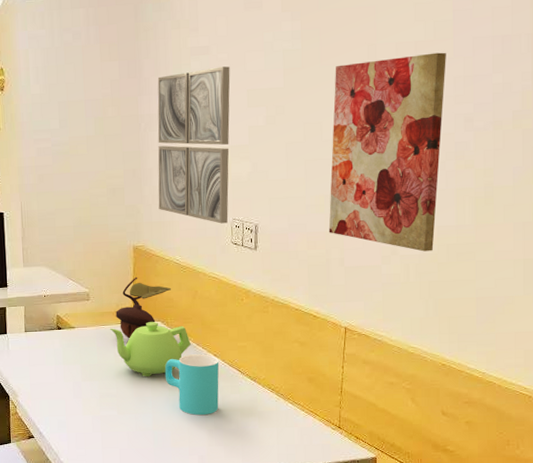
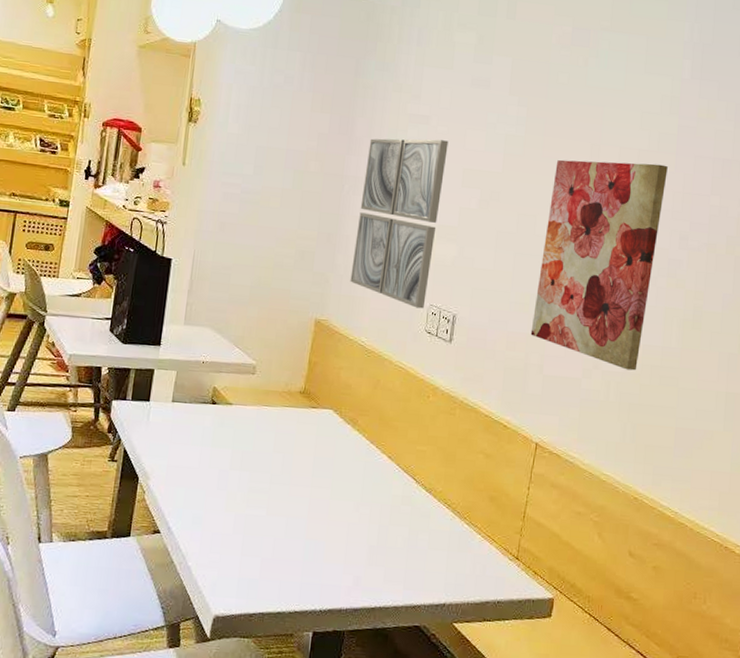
teapot: present [110,322,191,377] -> none [273,409,364,474]
plant: present [116,277,172,339] -> none [283,354,352,426]
cup: present [164,354,219,416] -> none [328,452,394,528]

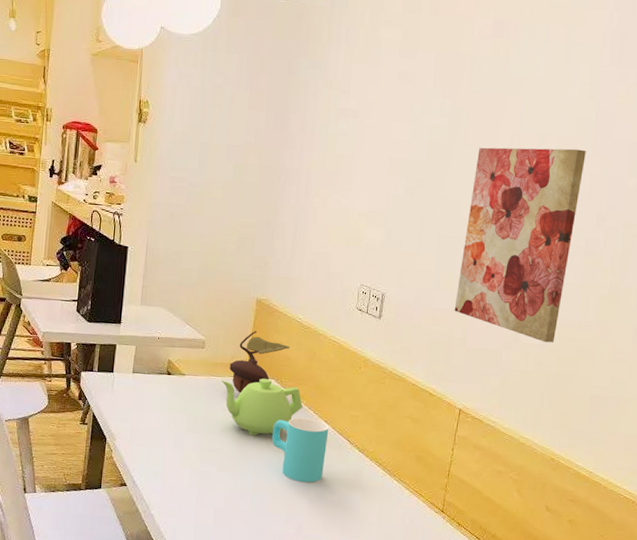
teapot: none [273,409,364,474] -> present [221,378,303,436]
plant: none [283,354,352,426] -> present [229,330,291,394]
cup: none [328,452,394,528] -> present [271,417,329,483]
wall art: present [350,138,449,309] -> none [287,131,376,288]

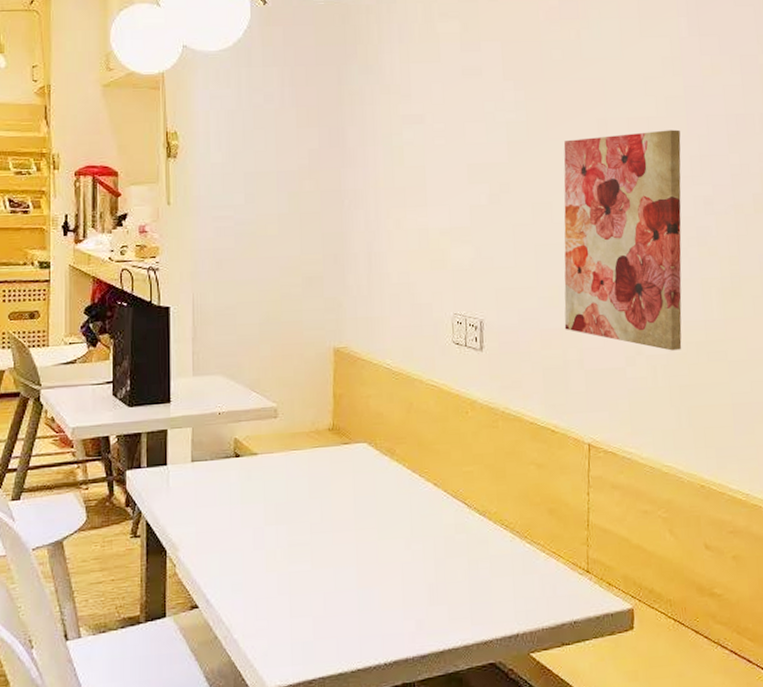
teapot: present [221,378,303,436] -> none [303,443,405,517]
plant: present [229,330,291,394] -> none [311,386,381,467]
cup: present [271,417,329,483] -> none [372,483,441,565]

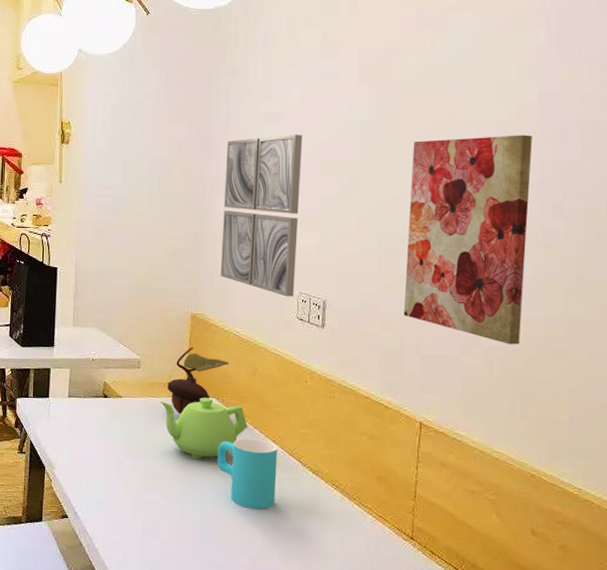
teapot: none [303,443,405,517] -> present [160,398,248,460]
plant: none [311,386,381,467] -> present [167,346,230,415]
wall art: none [364,137,449,320] -> present [220,135,303,297]
cup: none [372,483,441,565] -> present [217,438,278,510]

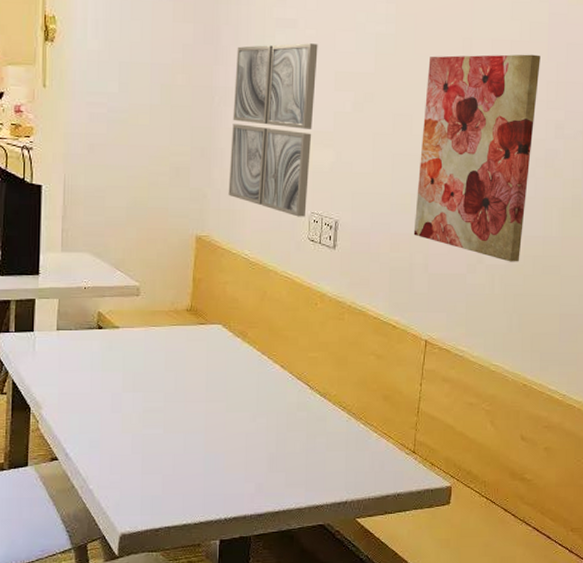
teapot: present [160,398,248,460] -> none [162,325,255,390]
plant: present [167,346,230,415] -> none [170,271,238,344]
cup: present [217,438,278,510] -> none [222,364,286,436]

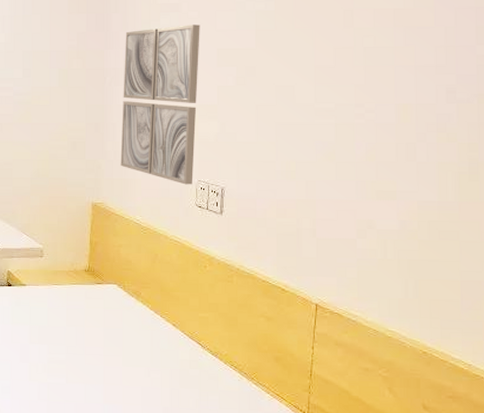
wall art: present [413,54,540,262] -> none [300,21,427,227]

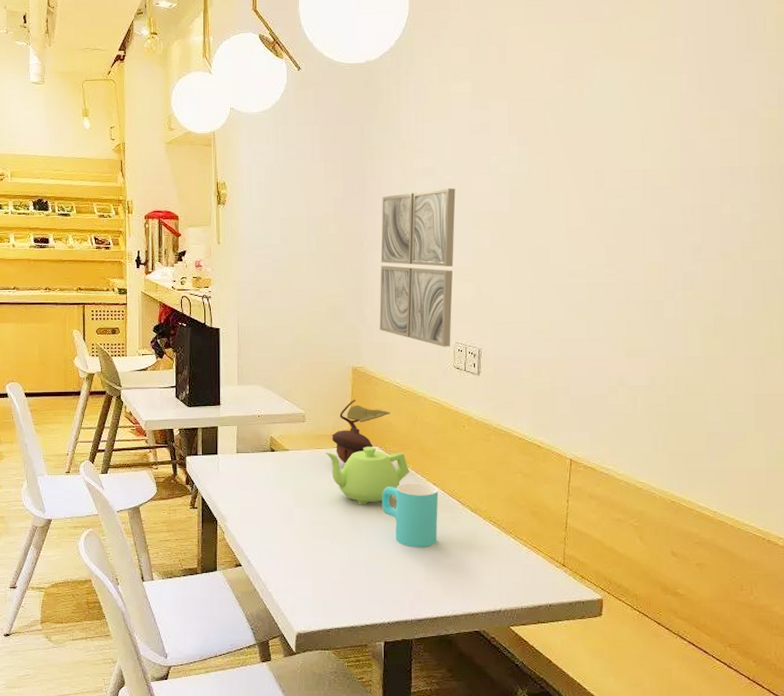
teapot: none [63,284,148,344] -> present [325,447,409,505]
plant: none [70,235,131,301] -> present [332,399,391,464]
cup: none [119,322,178,391] -> present [381,482,439,548]

